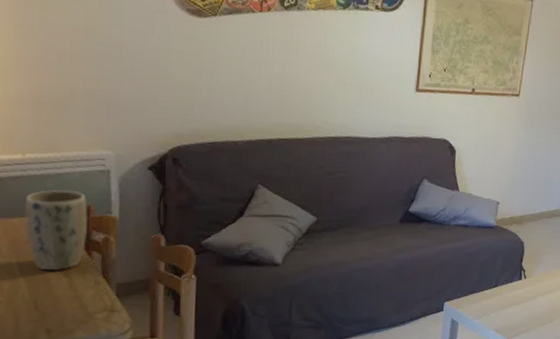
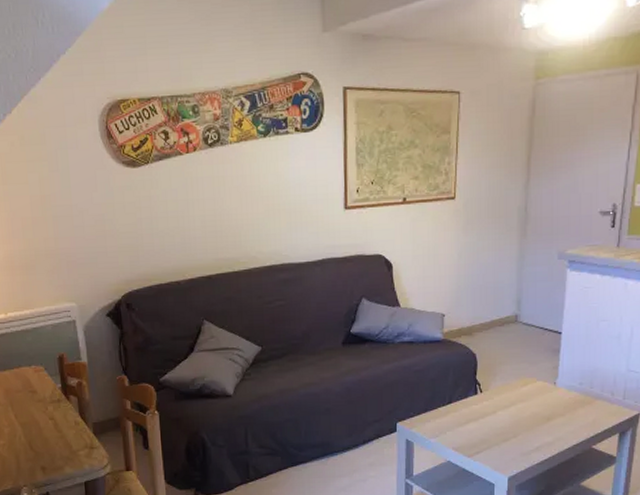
plant pot: present [24,190,88,271] -> none [11,342,64,415]

